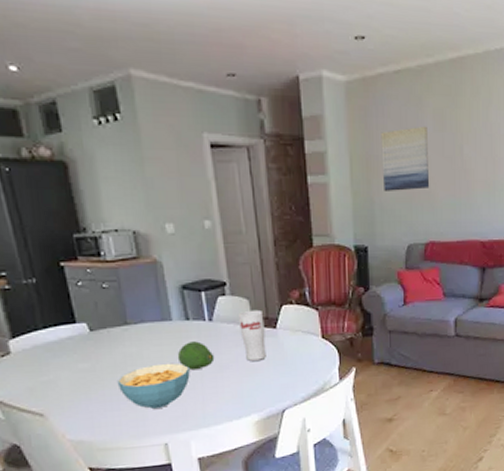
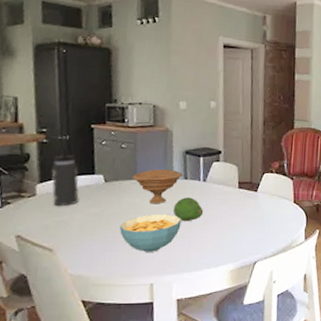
thermos bottle: none [21,293,63,365] -> present [51,147,79,207]
bowl: none [122,310,182,352] -> present [132,169,182,203]
cup: present [239,309,266,362] -> none [227,175,248,219]

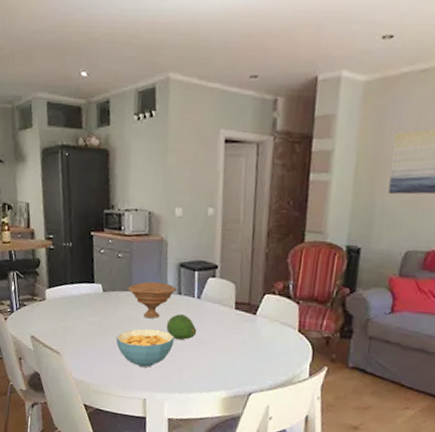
thermos bottle: present [51,147,79,207] -> none [58,254,81,313]

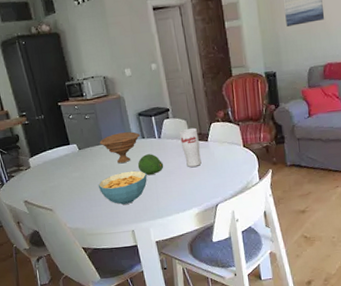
cup: none [223,294,246,343] -> present [180,127,202,168]

